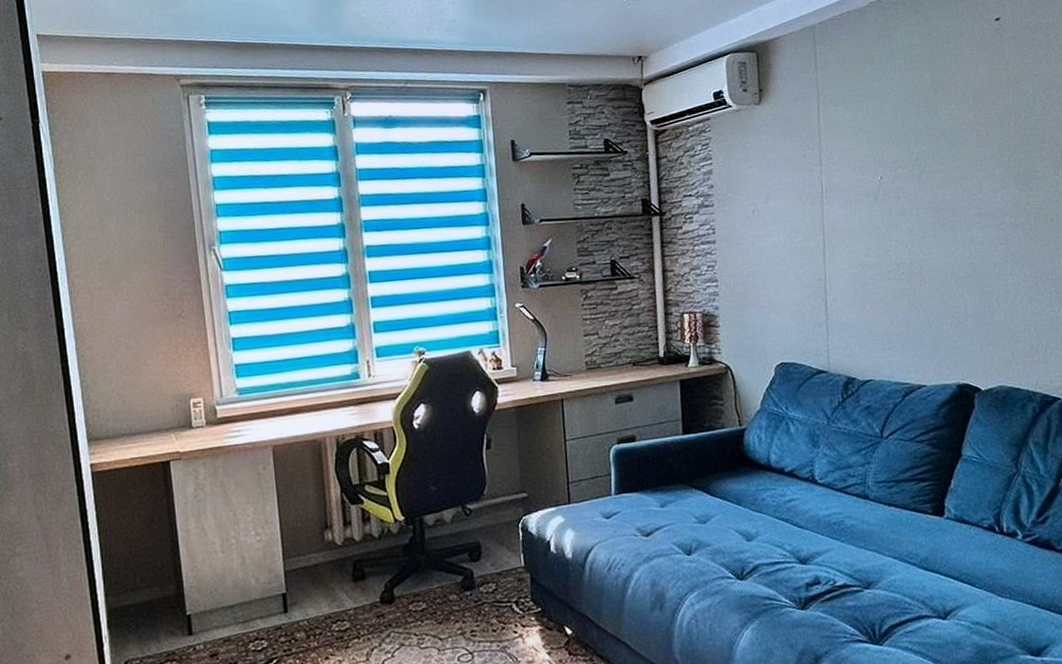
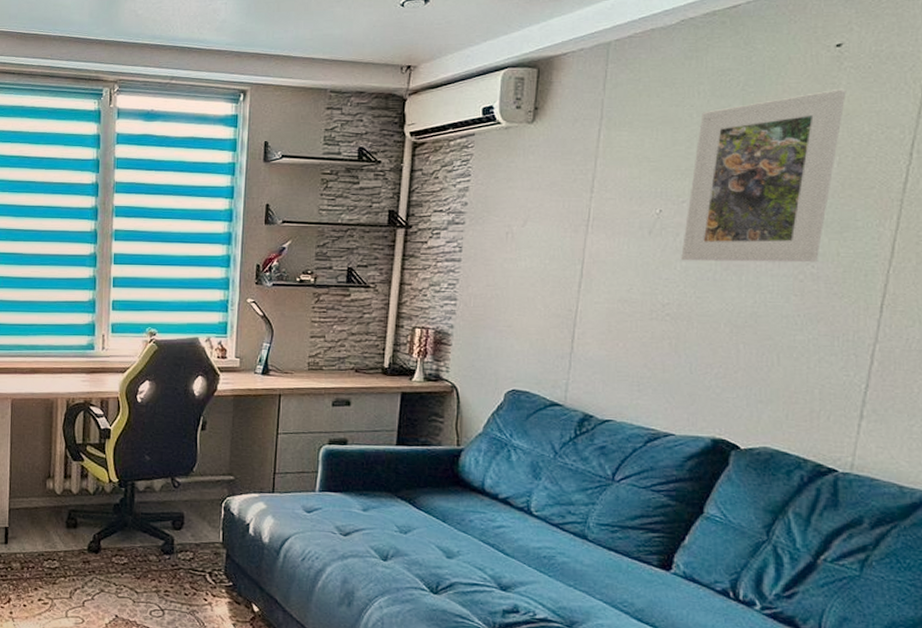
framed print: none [900,57,1014,222] -> present [681,89,846,263]

